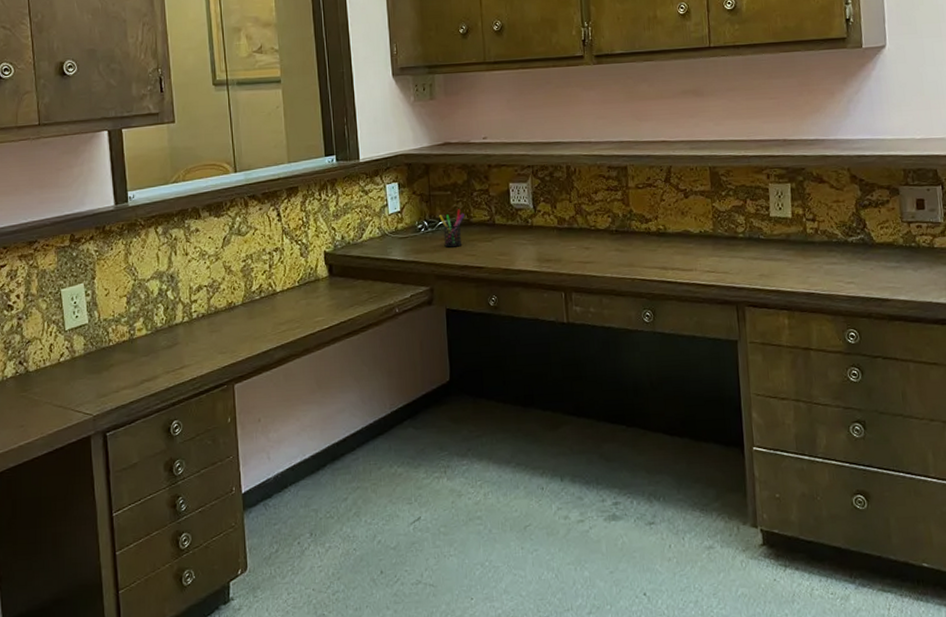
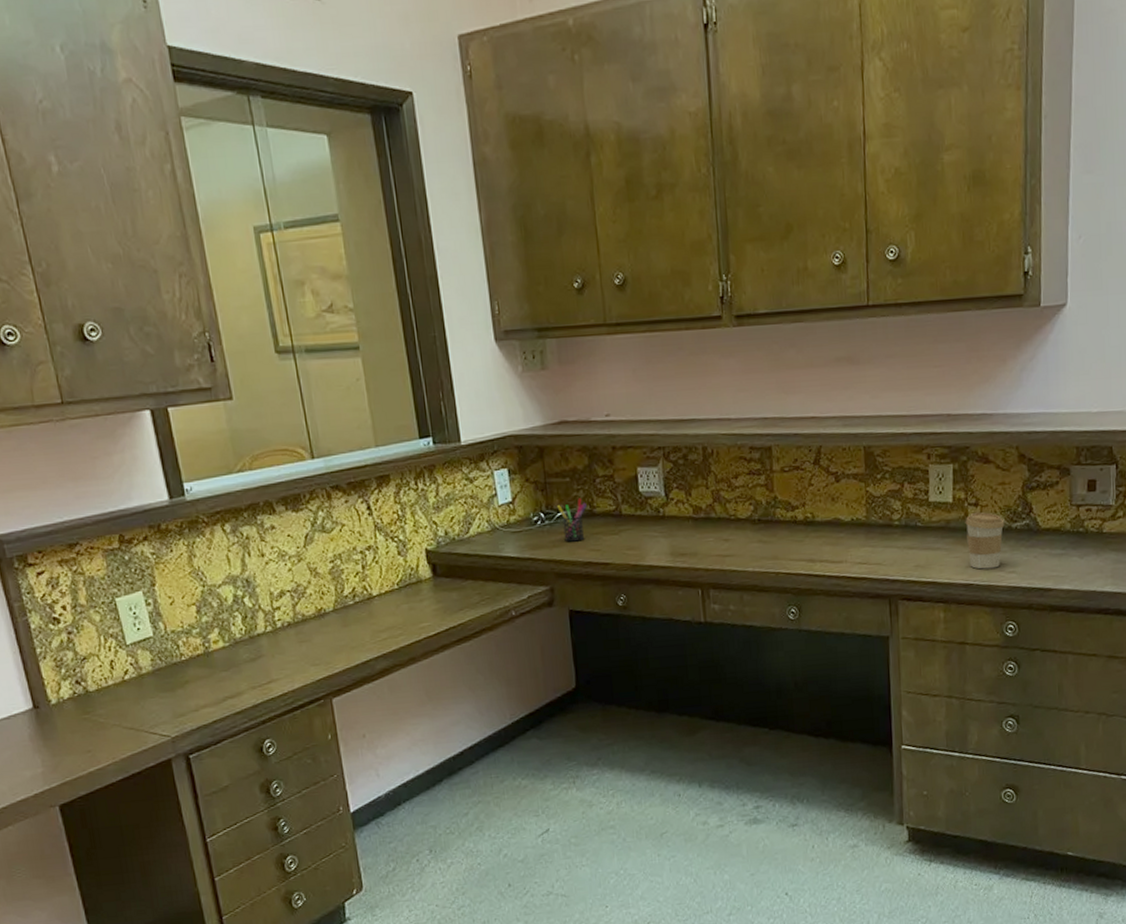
coffee cup: none [804,227,841,280] -> present [965,512,1005,569]

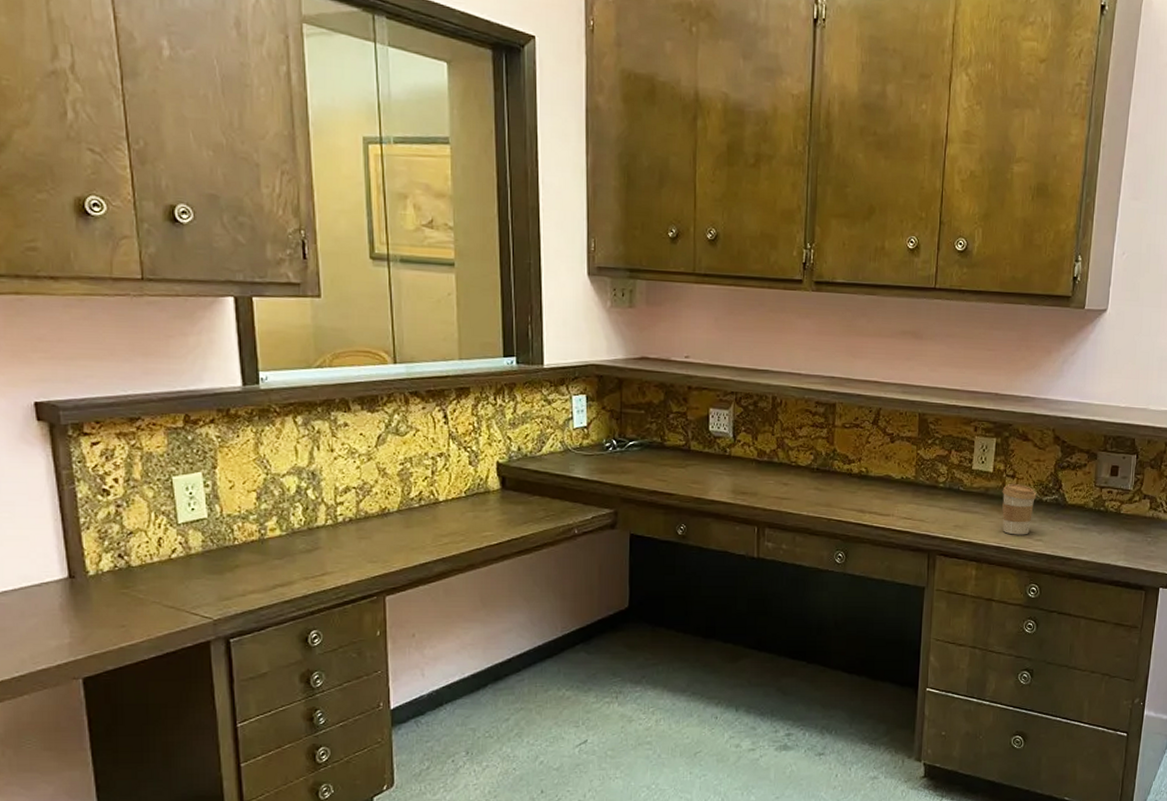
pen holder: present [557,498,587,542] -> none [630,430,658,471]

